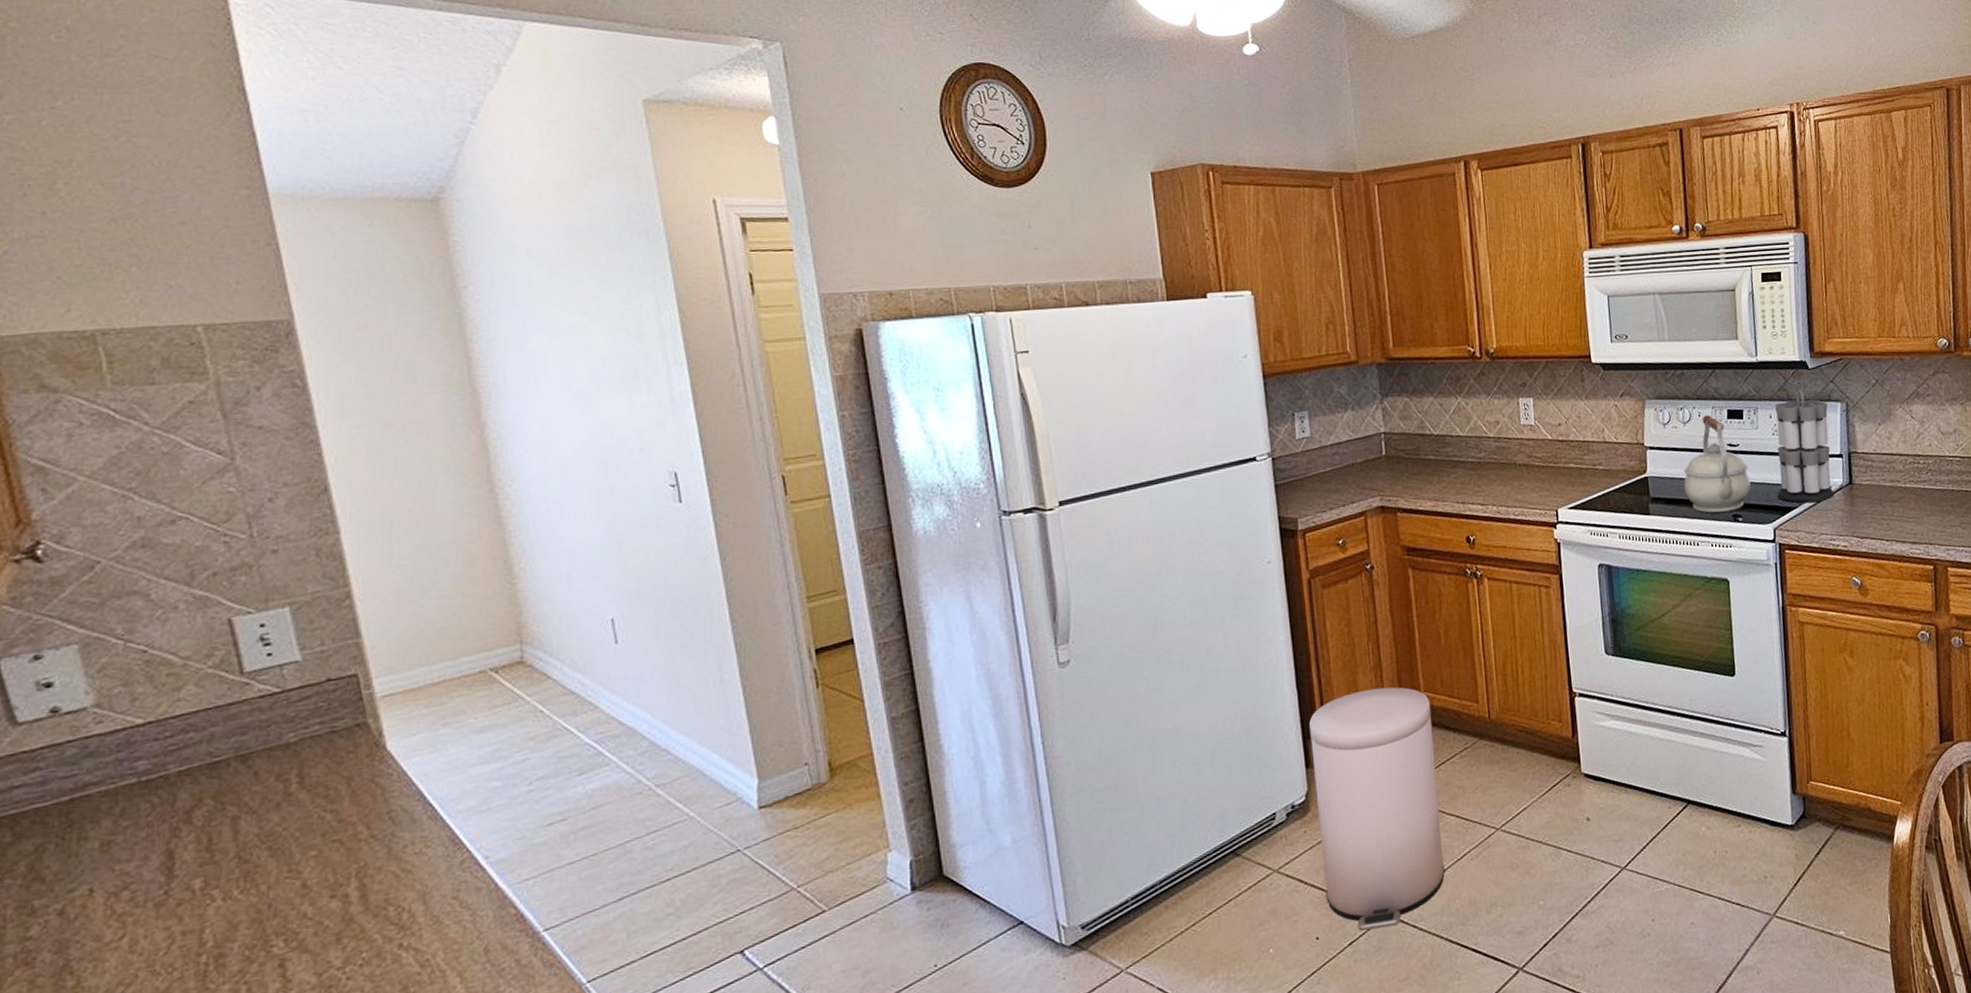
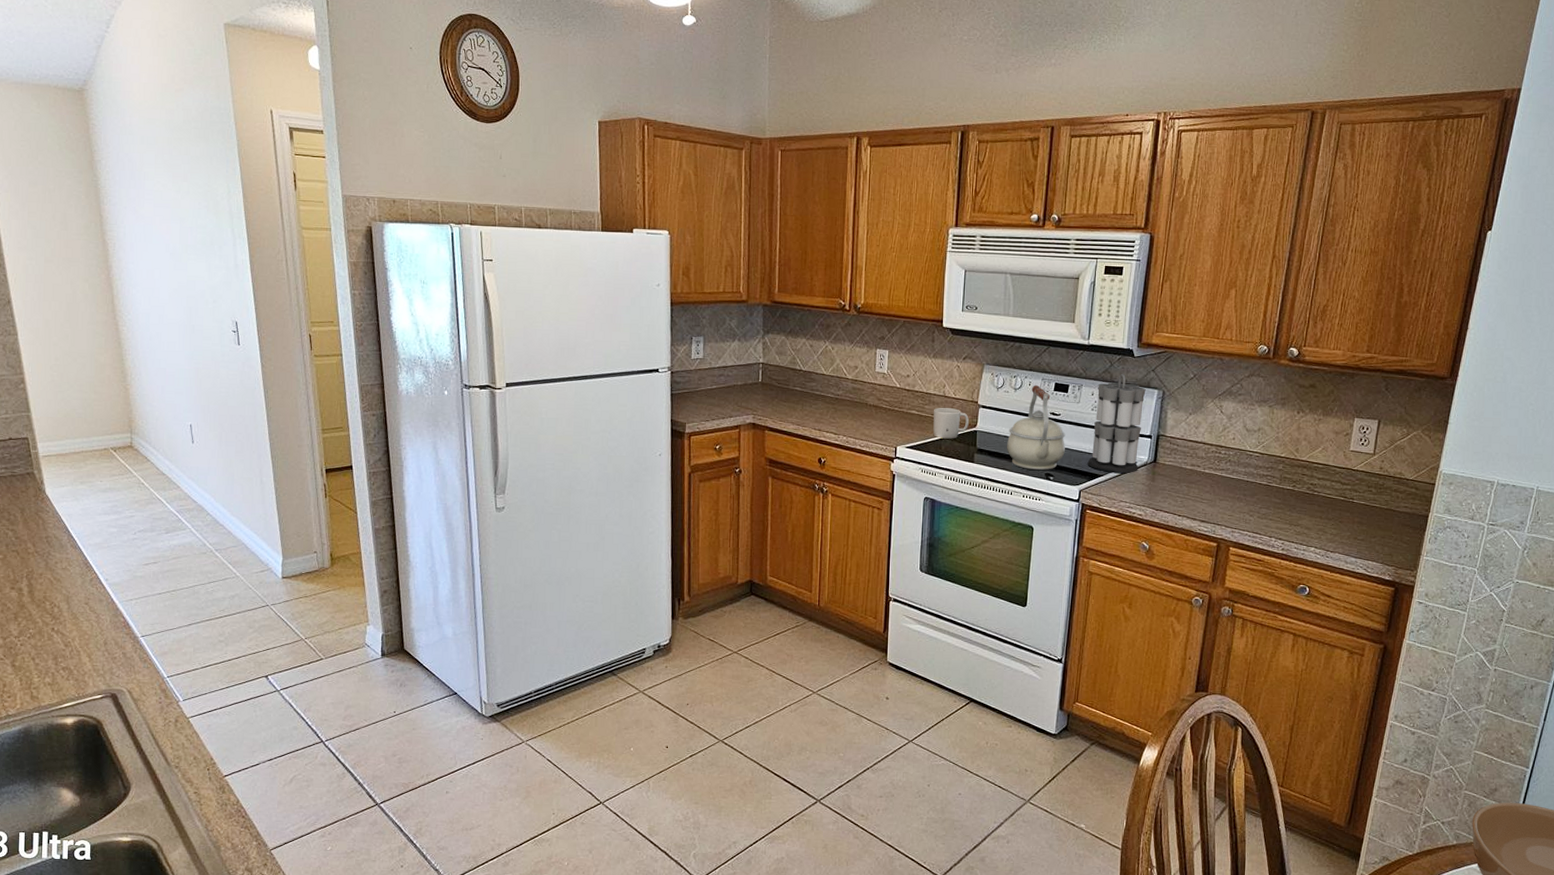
pedal bin: present [1309,687,1445,932] -> none [677,567,774,750]
mug: none [1594,454,1638,492] -> present [932,407,969,439]

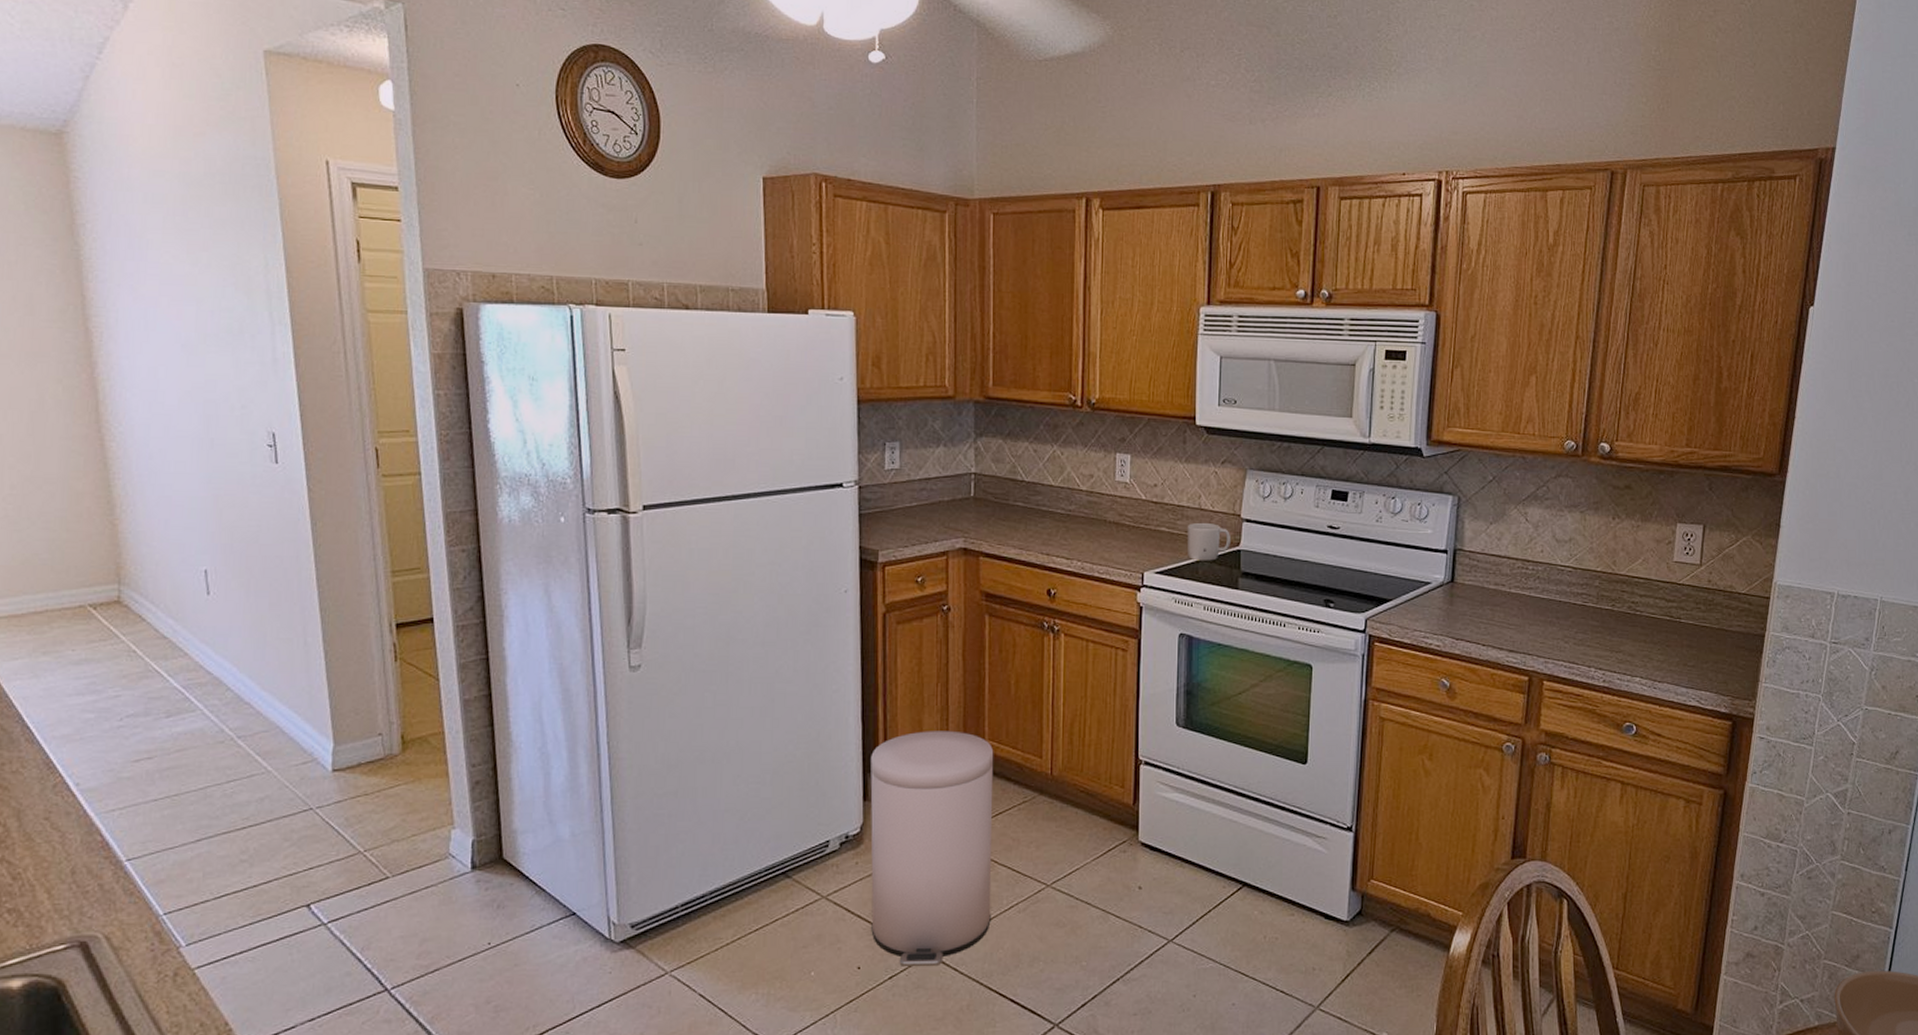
pedal bin: none [677,567,774,750] -> present [870,730,994,968]
kettle: present [1006,385,1066,471] -> none [1276,493,1346,597]
spice rack: present [1087,373,1146,474] -> none [1373,476,1438,597]

